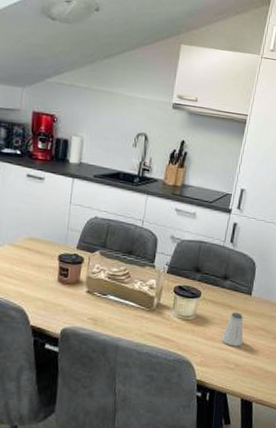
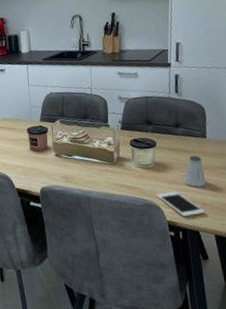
cell phone: none [190,349,236,378] -> present [156,192,205,217]

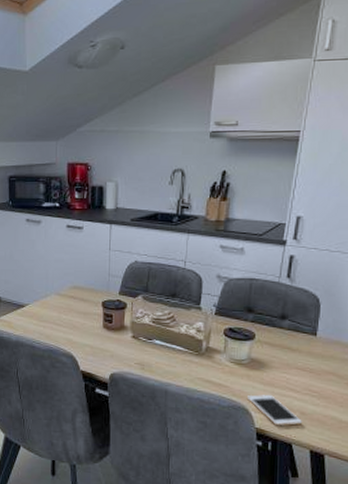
saltshaker: present [183,155,206,187] -> none [282,355,309,393]

